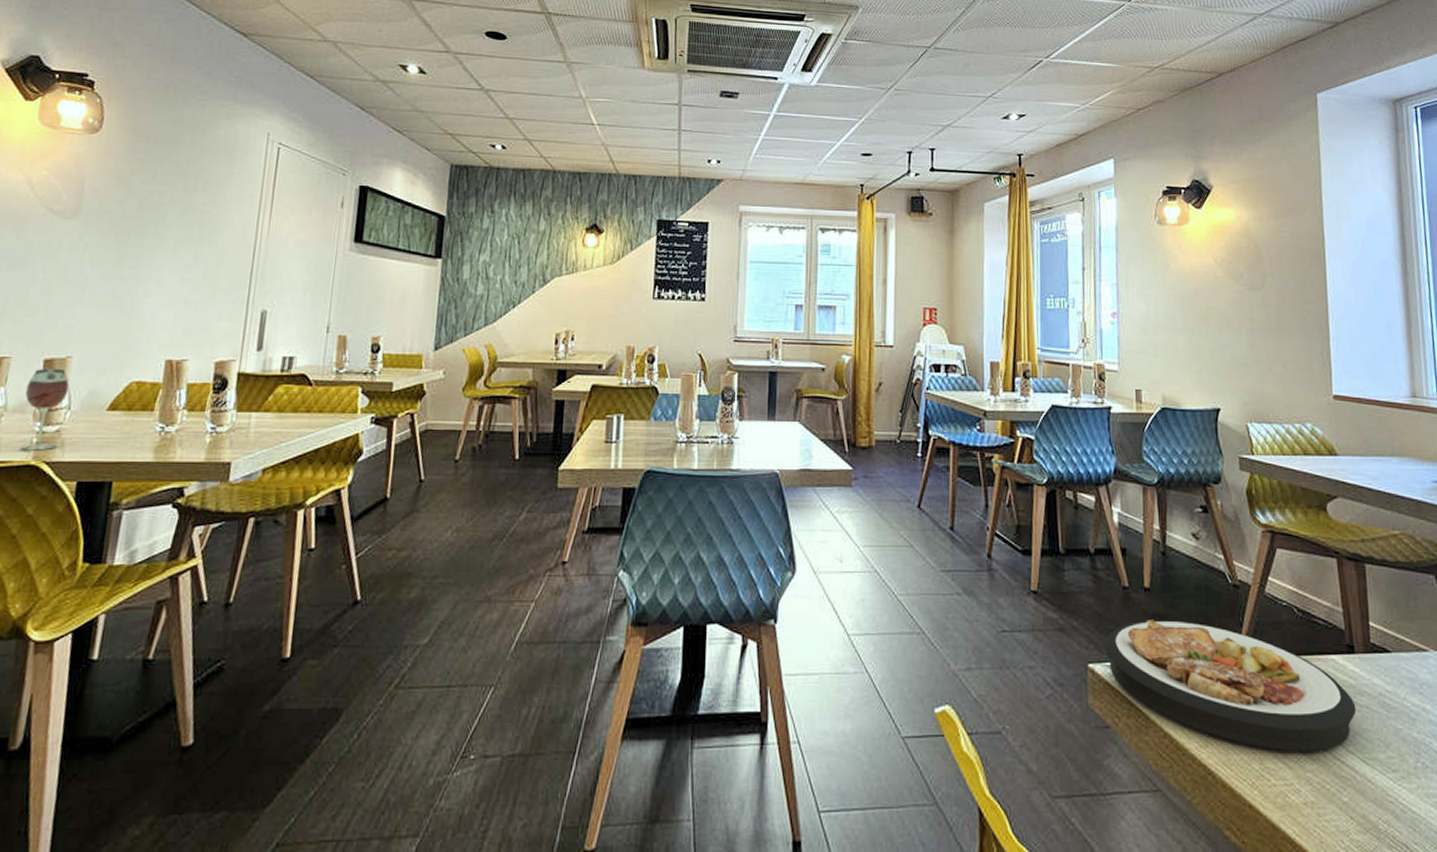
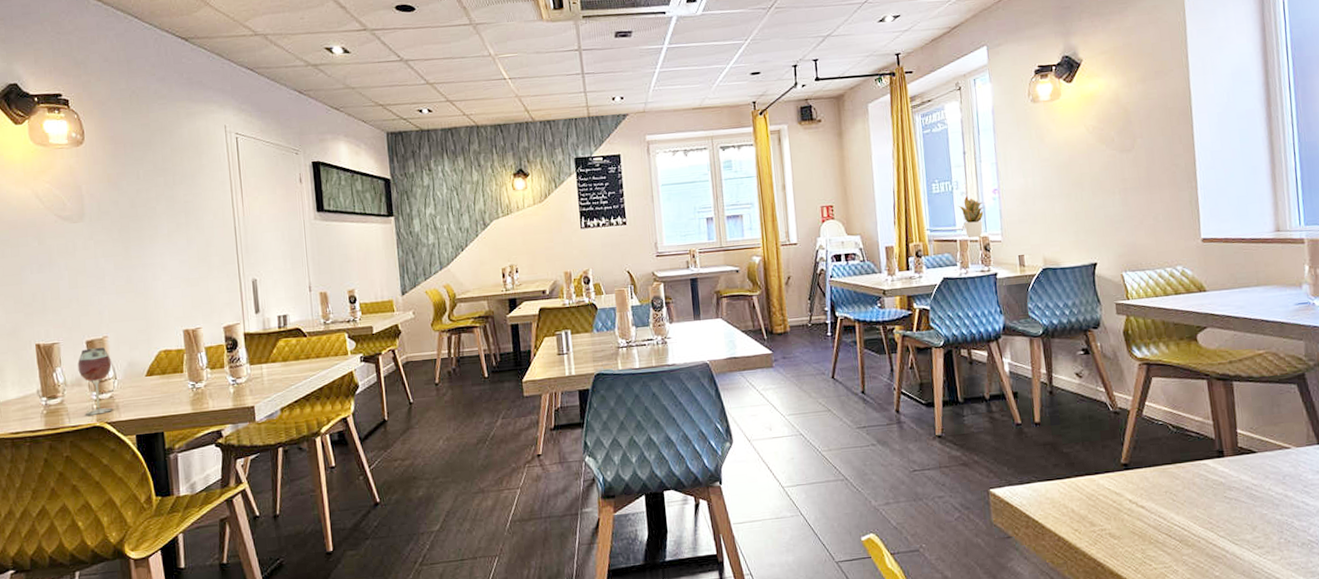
potted plant: none [1073,316,1102,364] -> present [958,196,985,239]
plate: present [1104,620,1357,751] -> none [1002,446,1226,541]

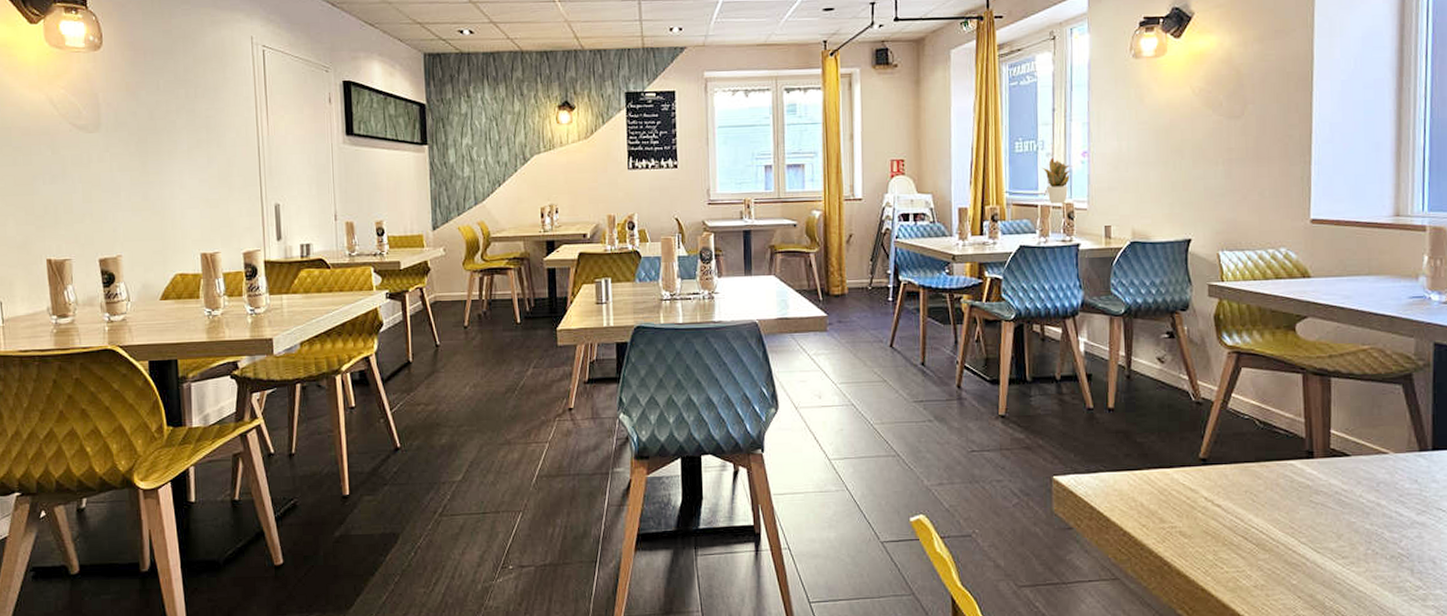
wineglass: present [77,346,113,416] -> none [90,266,125,337]

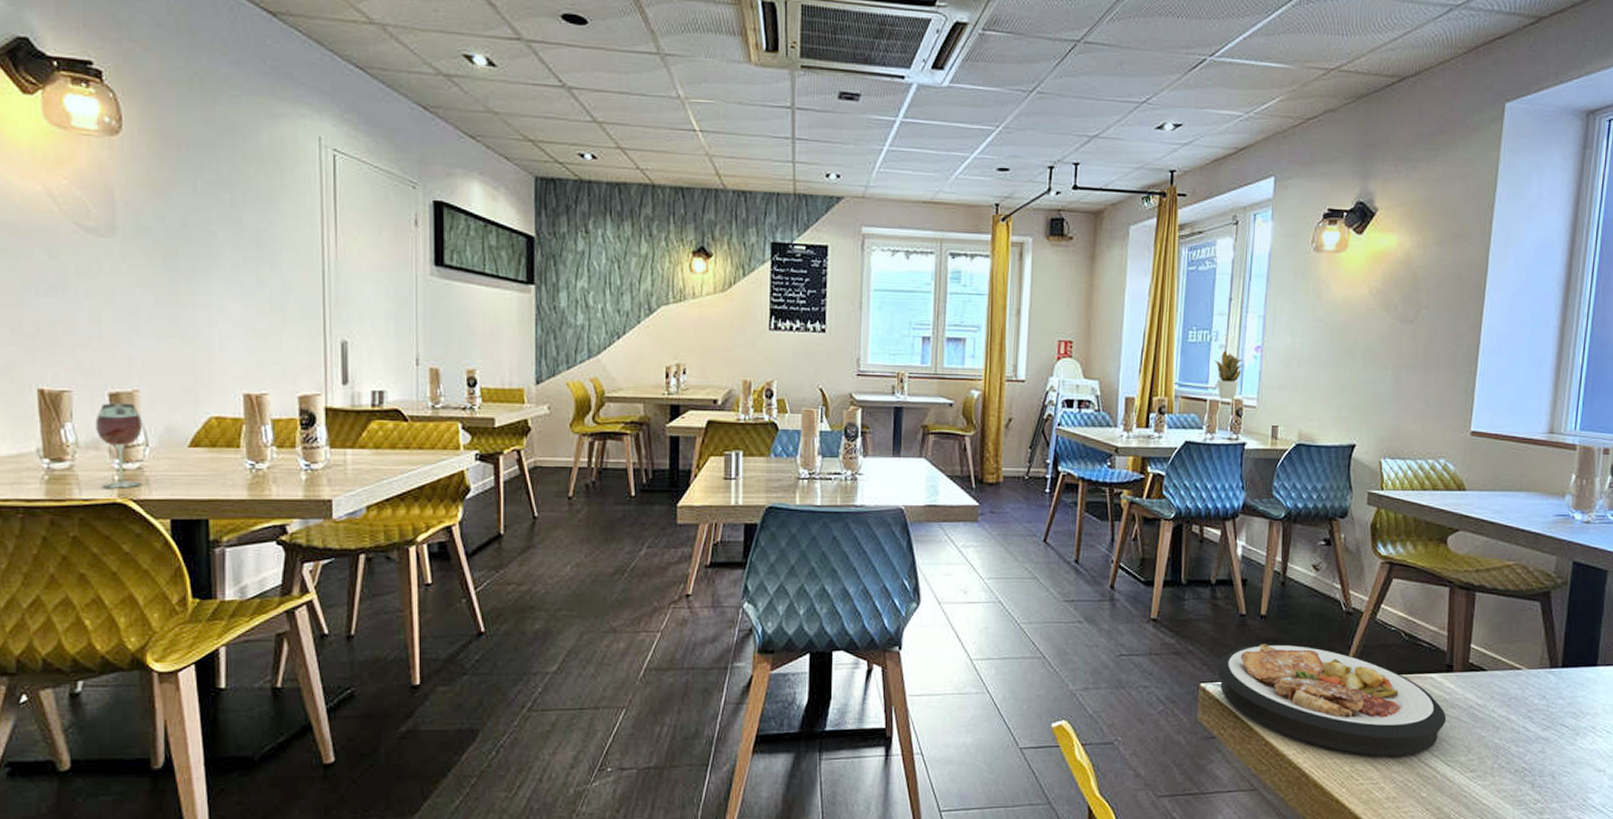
wineglass: none [90,266,125,337] -> present [95,402,143,488]
plate: none [1069,436,1311,543] -> present [1217,644,1447,755]

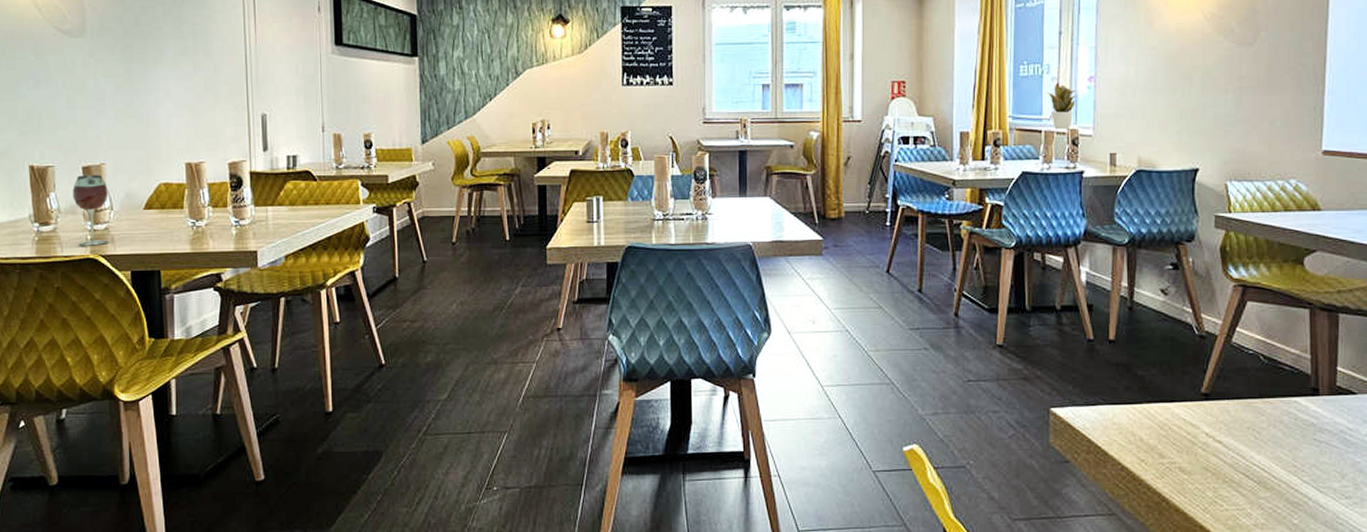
plate: present [1217,644,1447,755] -> none [1067,368,1315,481]

